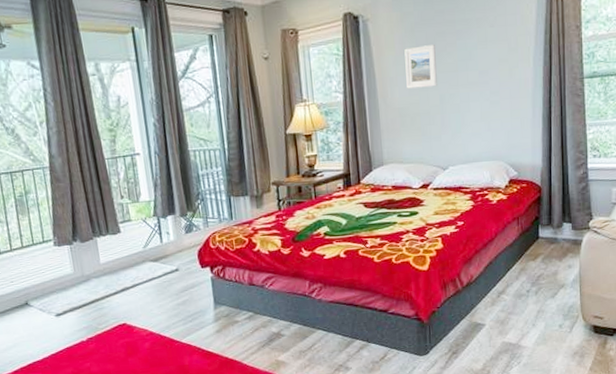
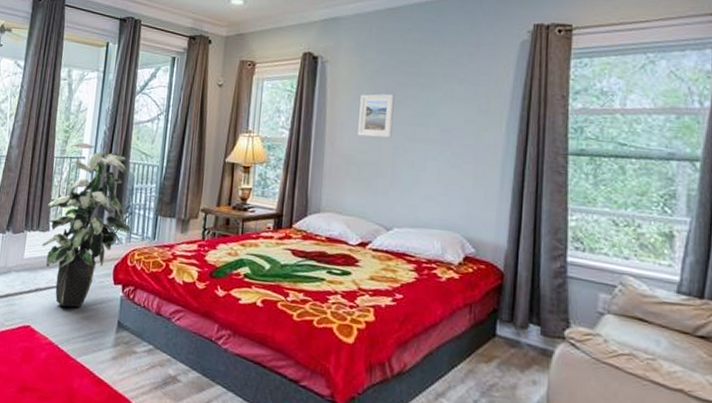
indoor plant: none [111,138,206,299] -> present [41,142,131,308]

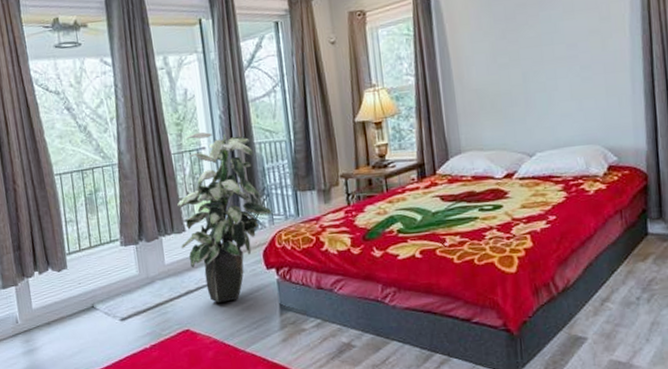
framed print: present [358,94,395,138] -> none [481,18,519,68]

